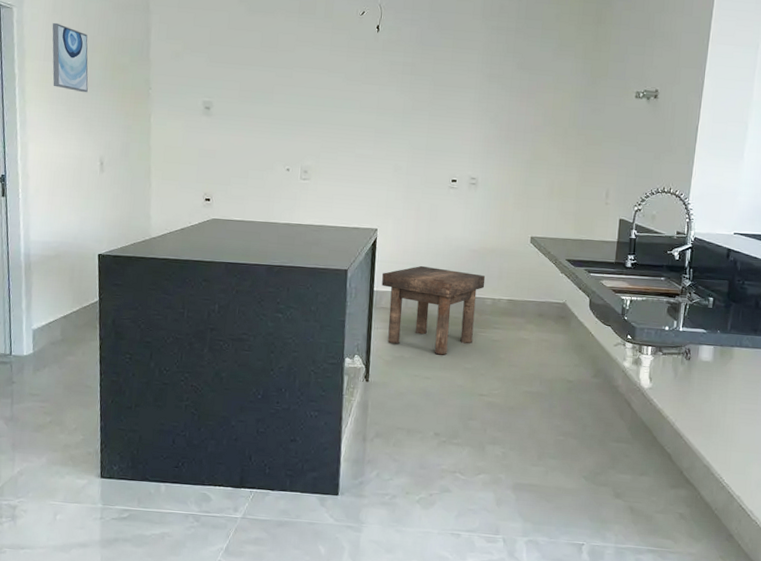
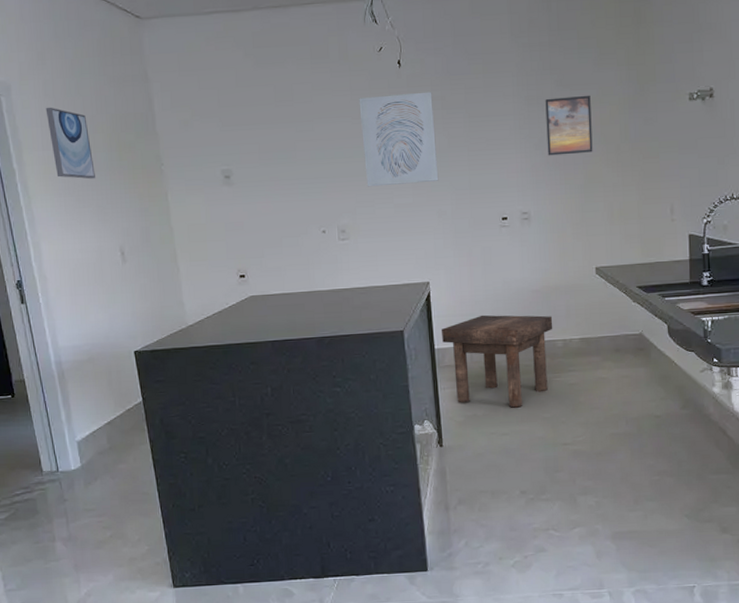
wall art: none [333,54,404,139] -> present [359,91,439,187]
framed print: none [501,78,547,132] -> present [545,95,593,156]

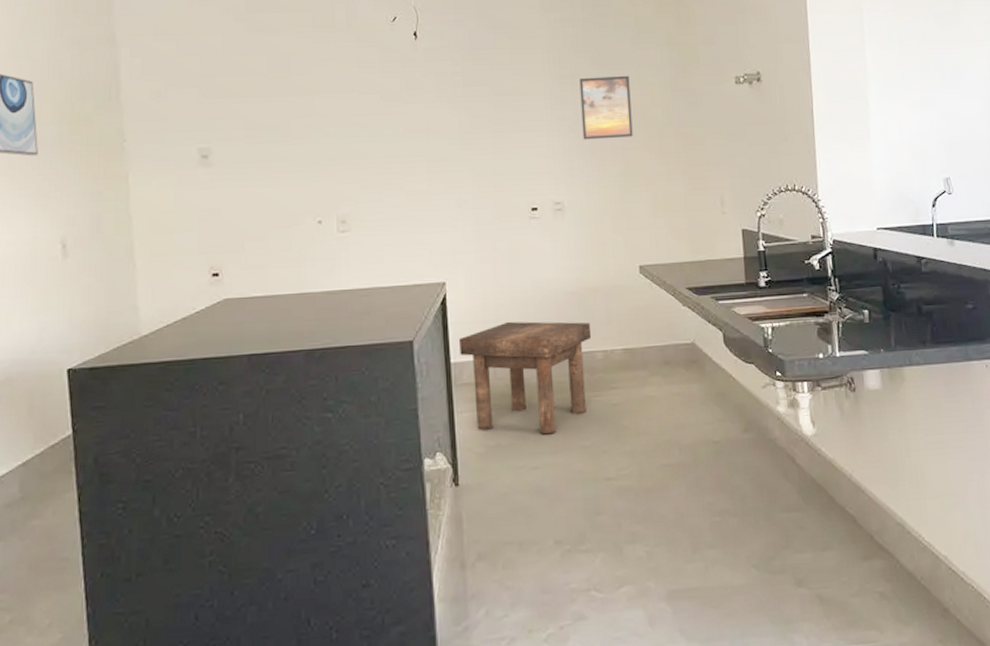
wall art: present [359,91,439,187] -> none [367,66,459,171]

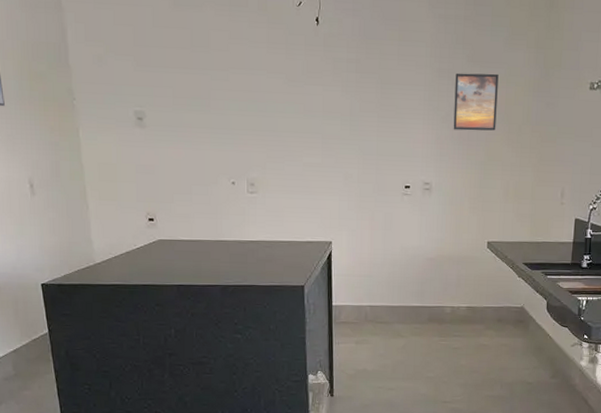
stool: present [459,321,592,435] -> none [340,277,444,366]

